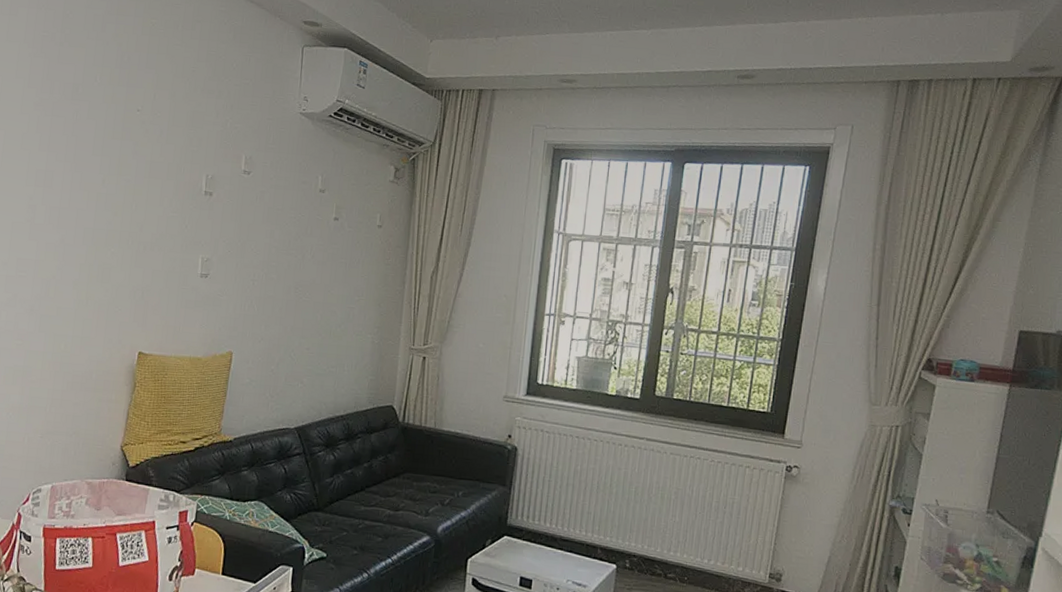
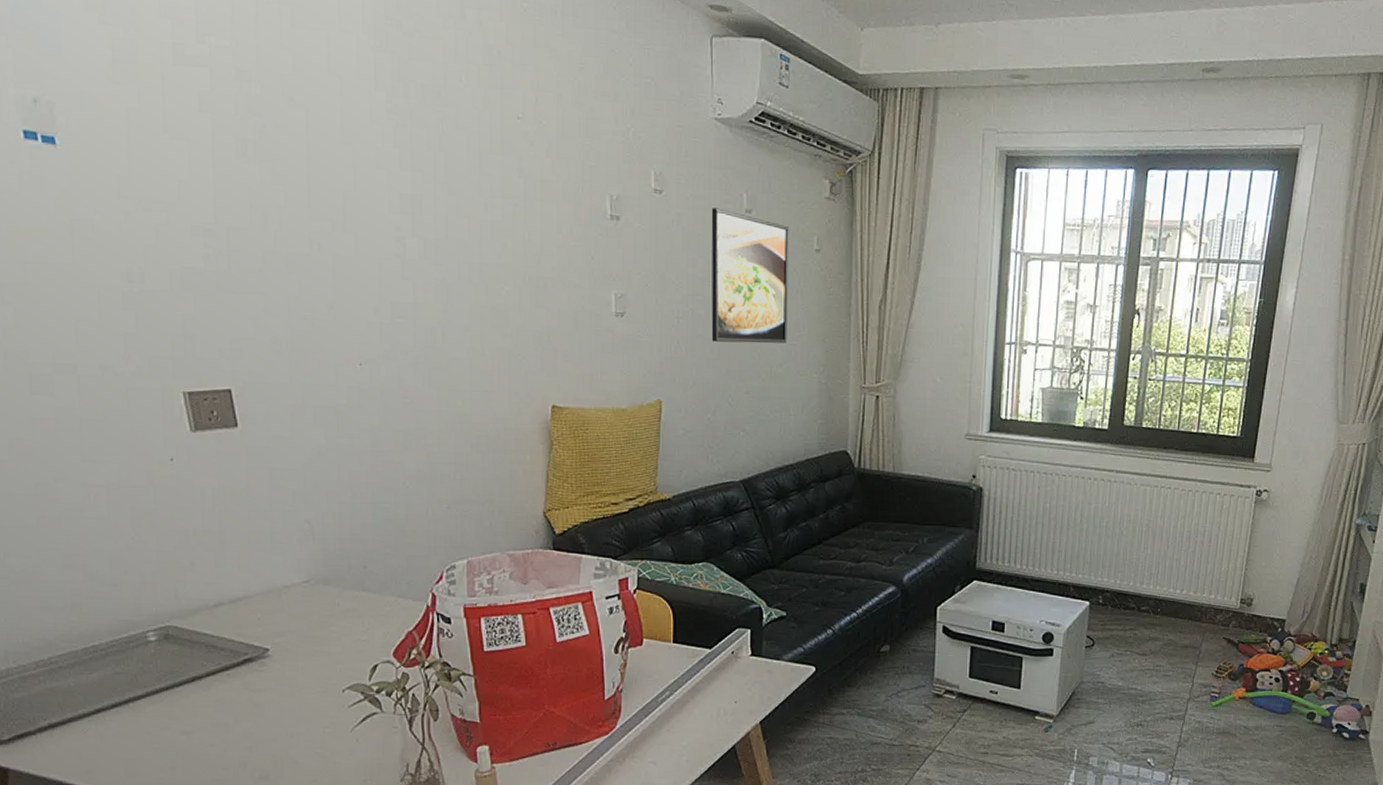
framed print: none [280,187,356,306] -> present [711,208,789,343]

